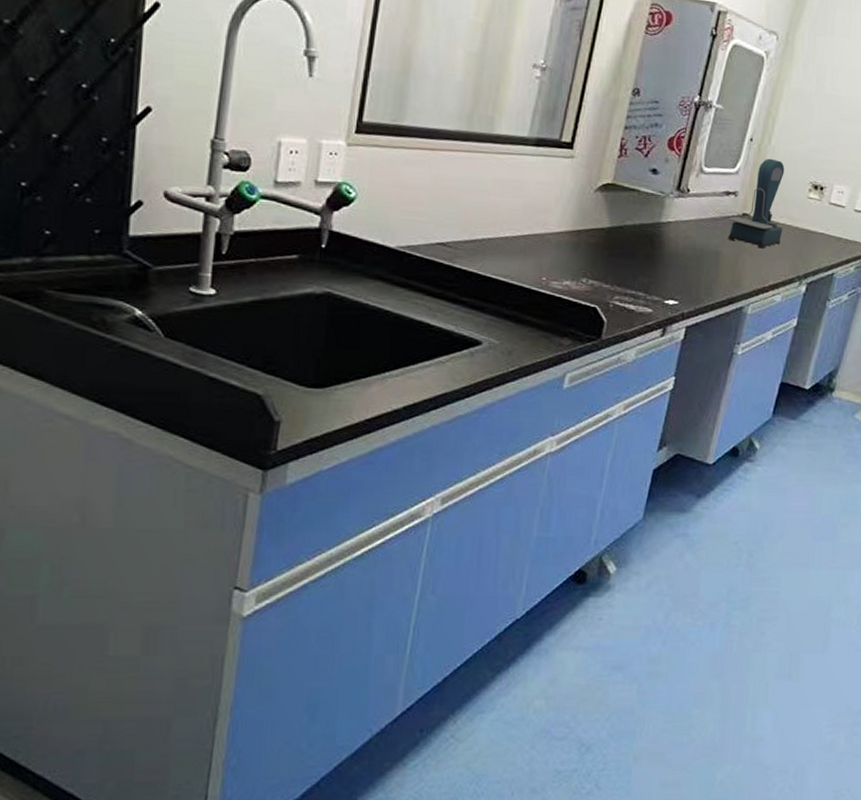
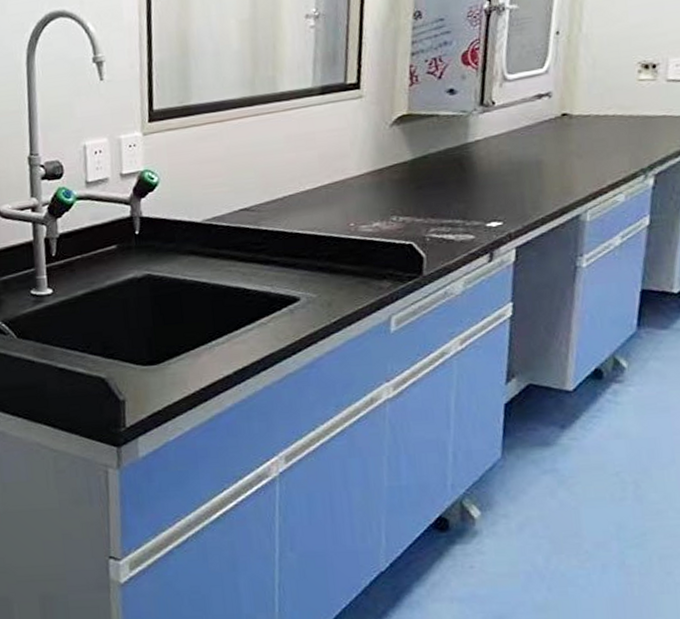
scale: present [728,158,785,249] -> none [545,47,614,148]

